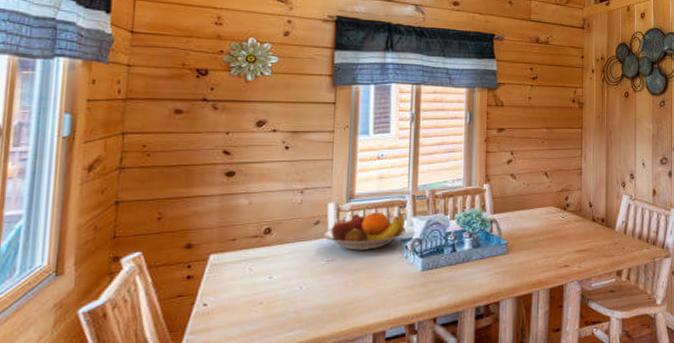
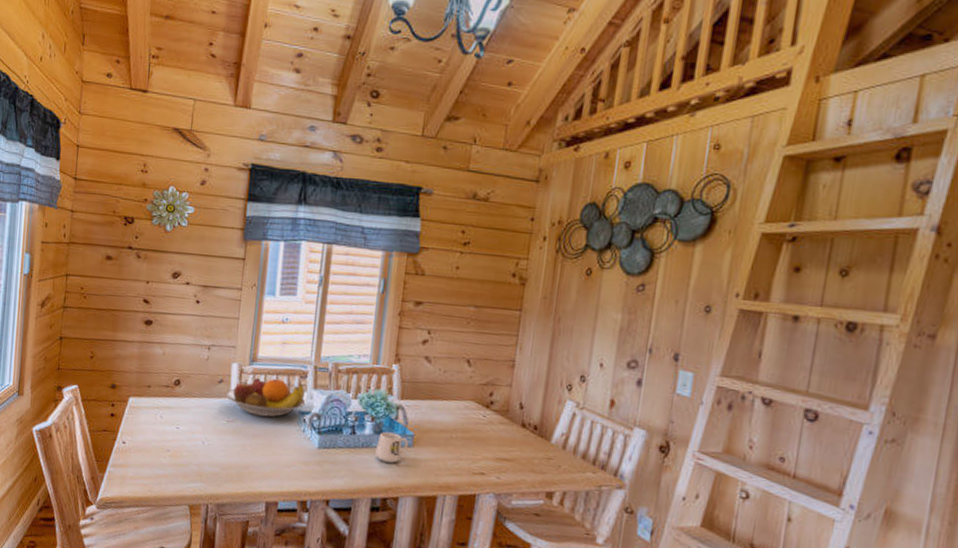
mug: none [476,244,503,272] -> present [375,431,408,463]

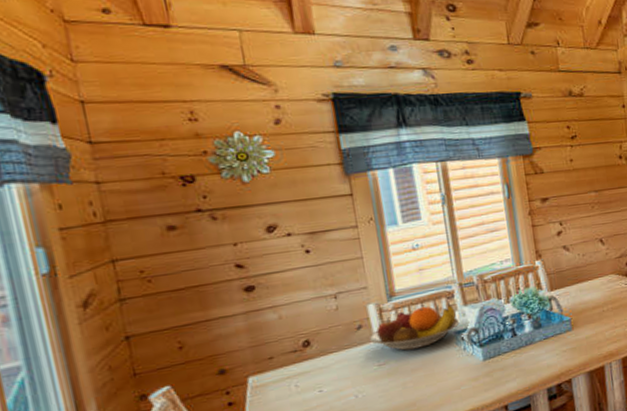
mug: present [375,431,408,463] -> none [539,322,568,352]

